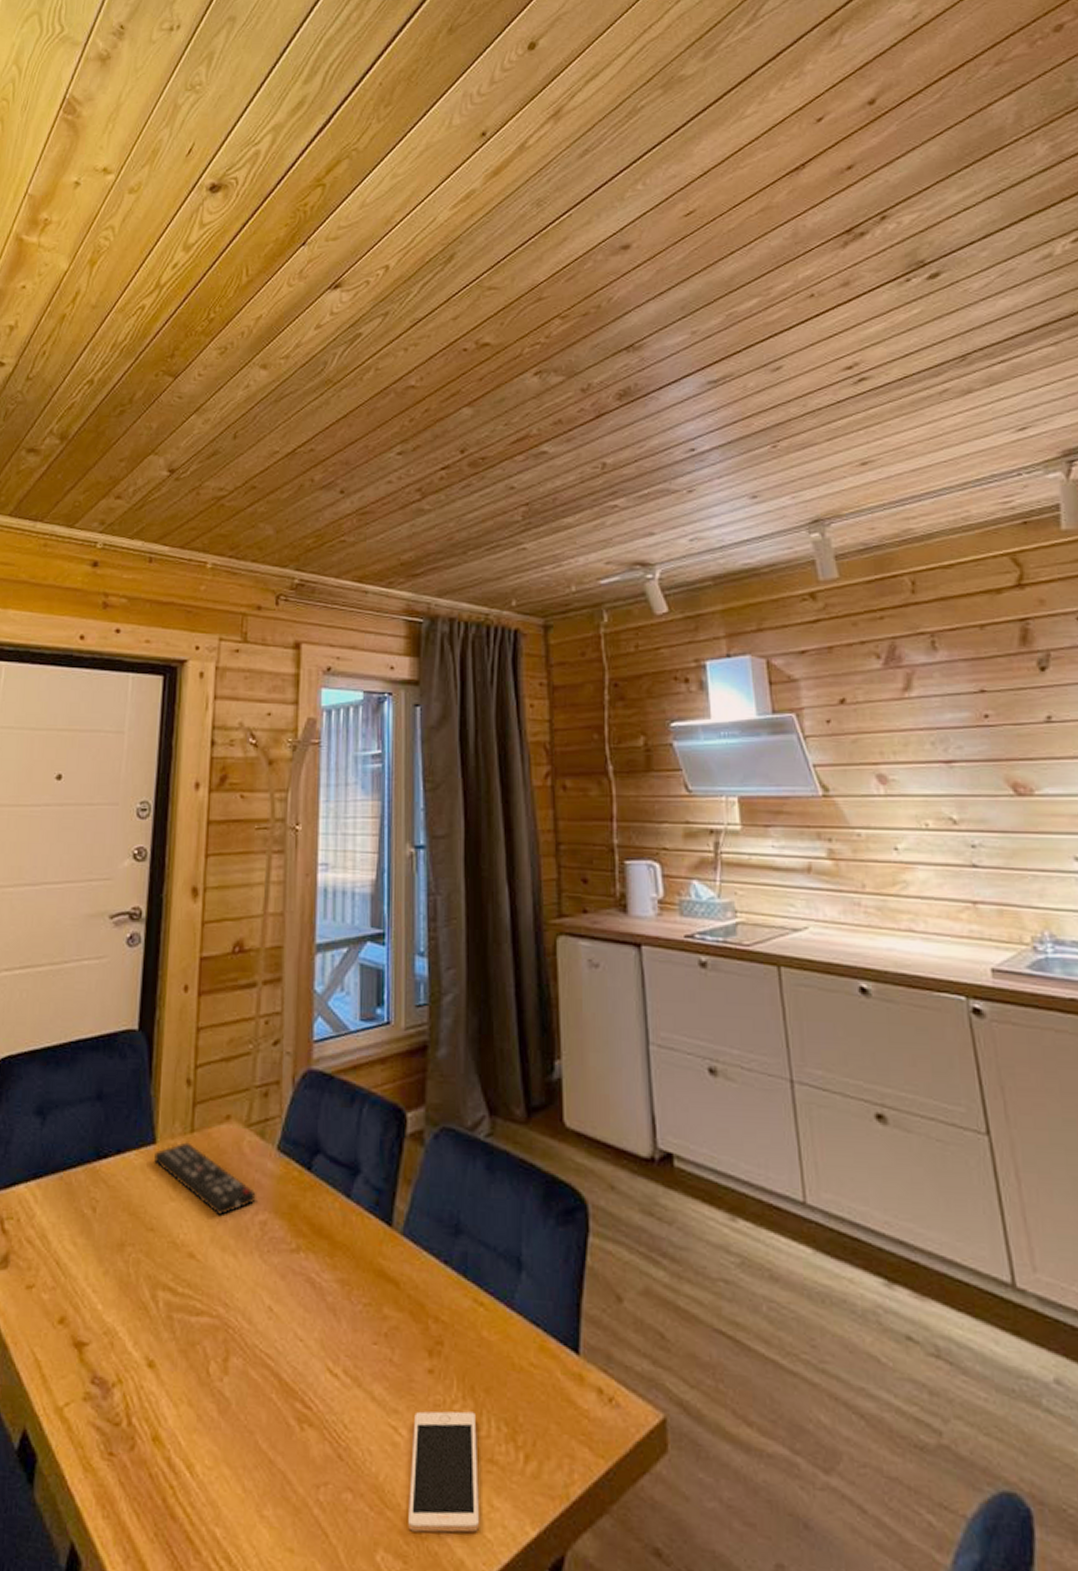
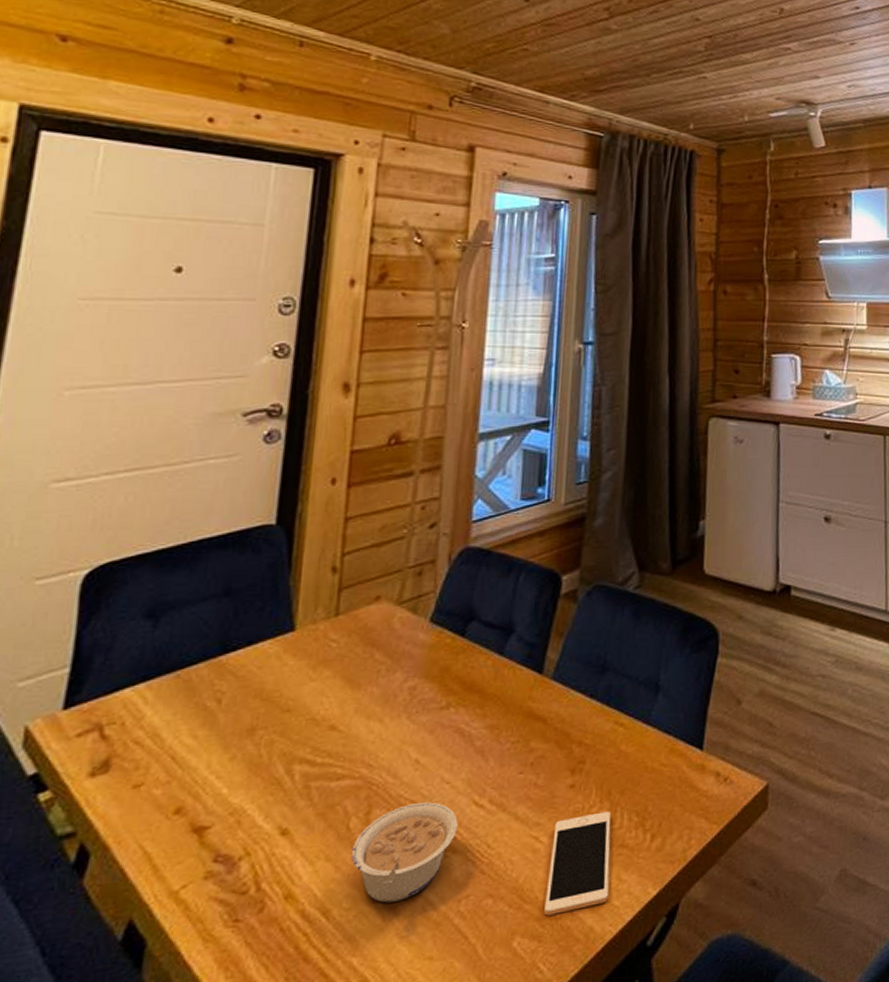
remote control: present [154,1142,256,1215] -> none [292,625,406,687]
legume: none [211,1357,313,1472] -> present [351,802,458,903]

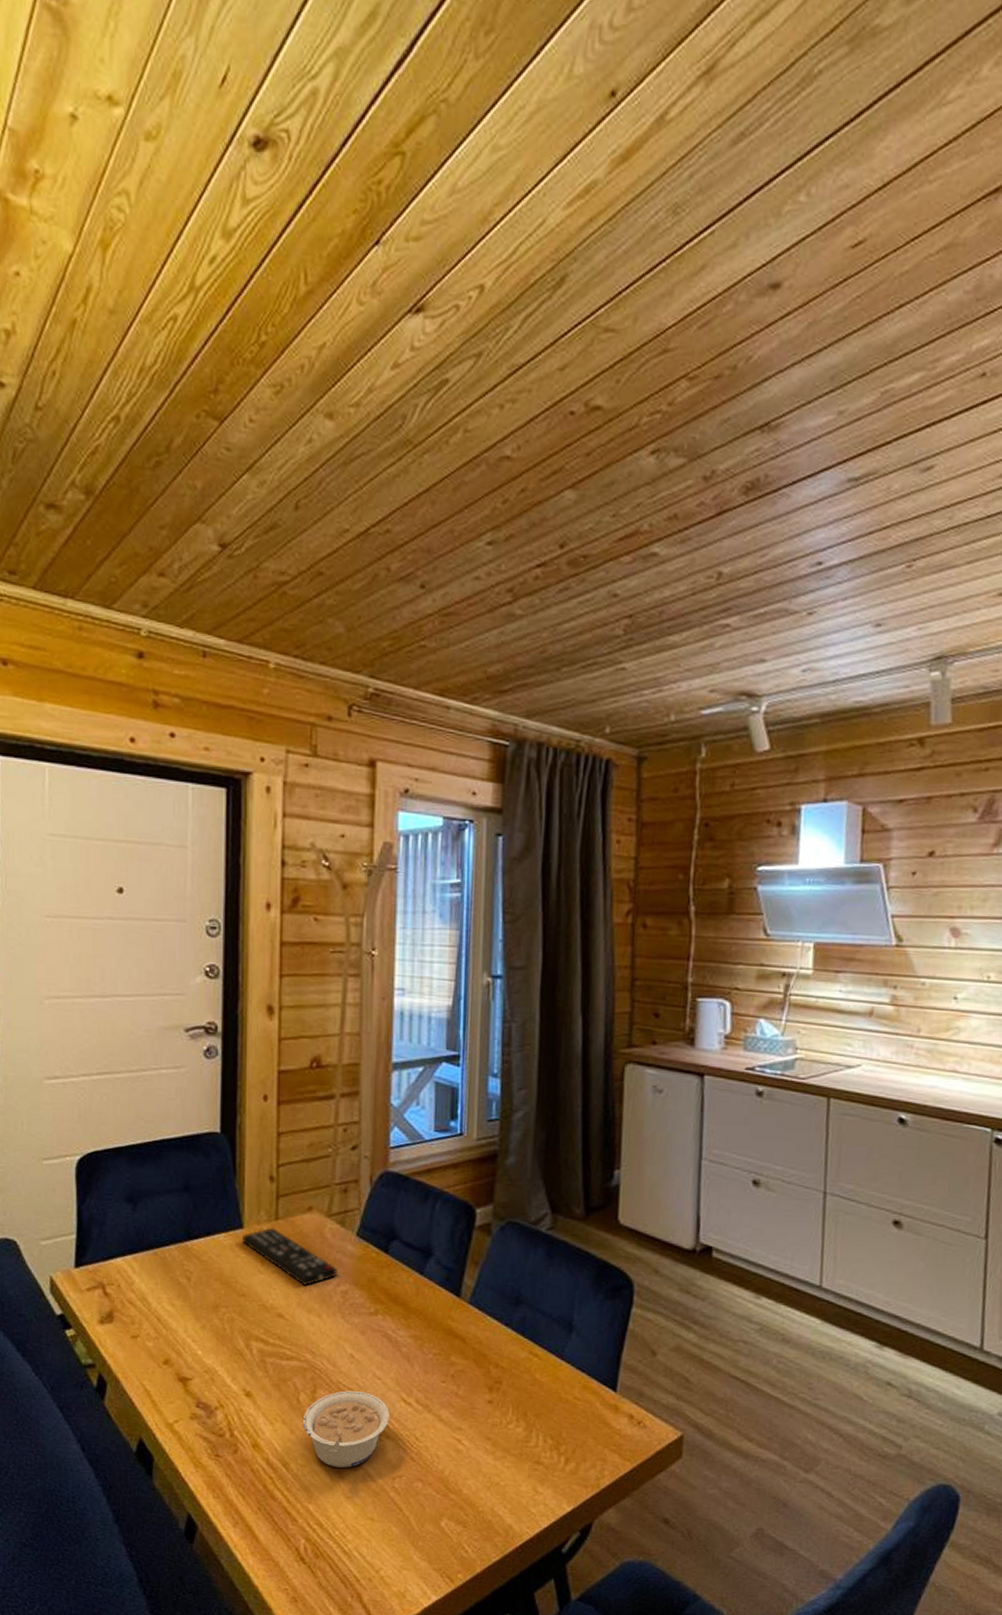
remote control: none [292,625,406,687] -> present [242,1227,338,1286]
cell phone: present [544,811,611,916] -> none [468,1429,527,1508]

